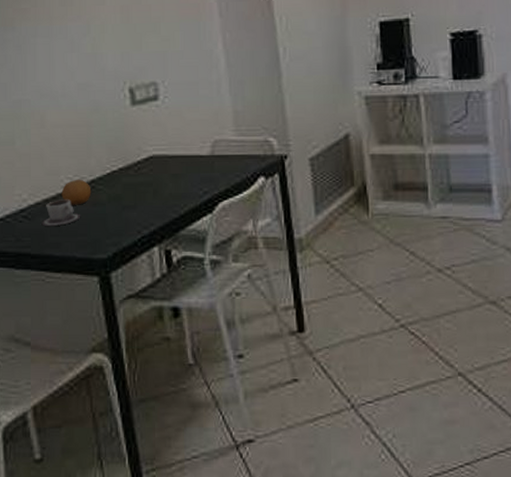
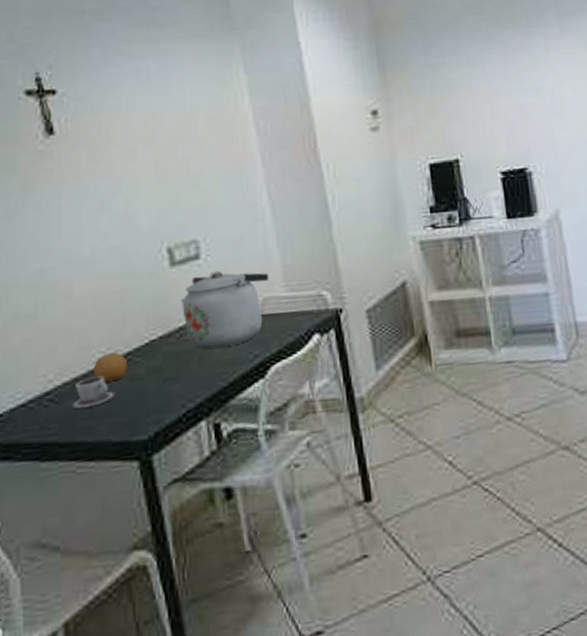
kettle: none [139,112,221,184] -> present [180,270,269,350]

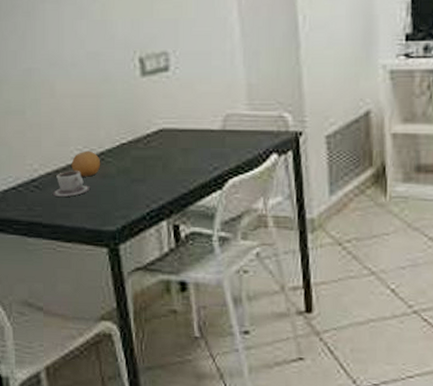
kettle: present [180,270,269,350] -> none [149,84,234,158]

